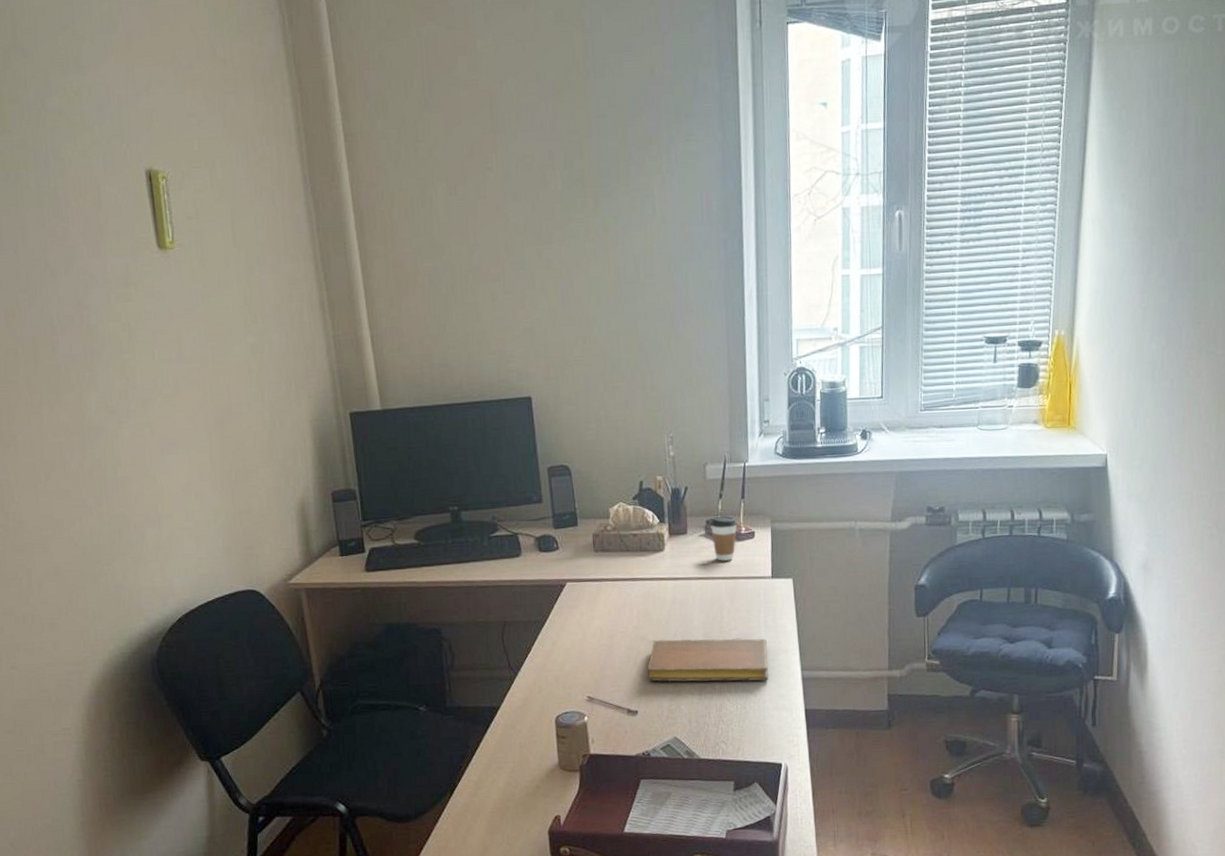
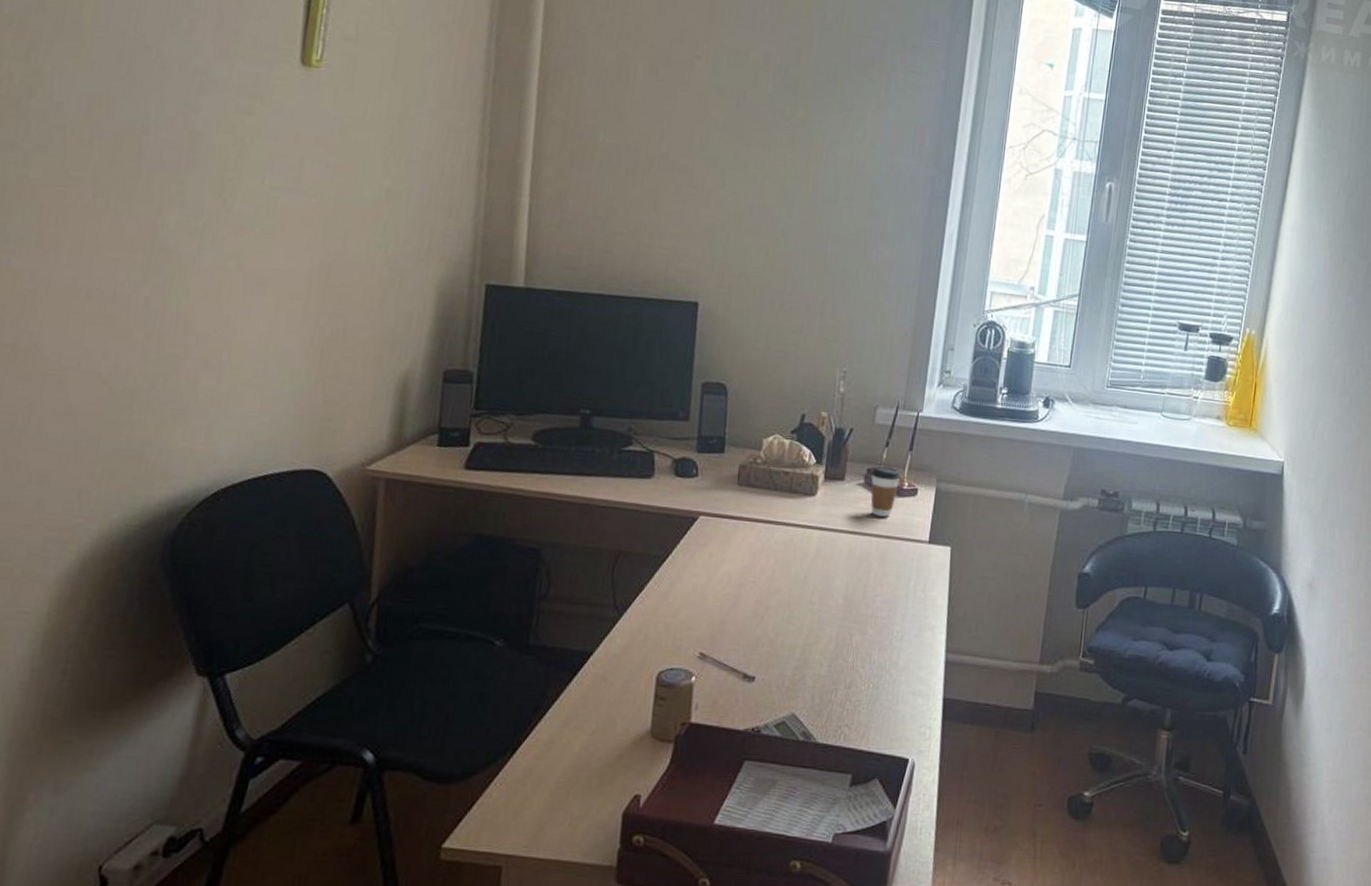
notebook: present [647,638,768,682] -> none [773,596,913,660]

